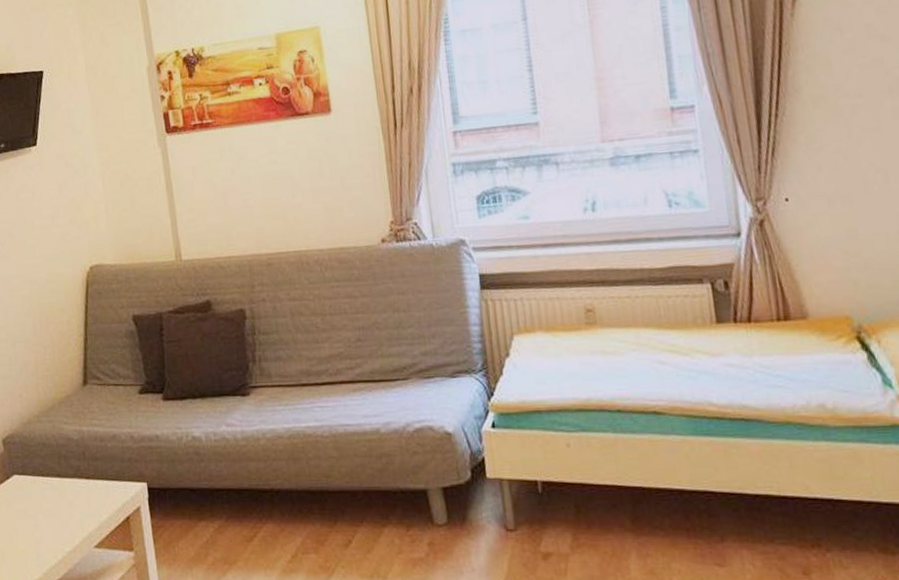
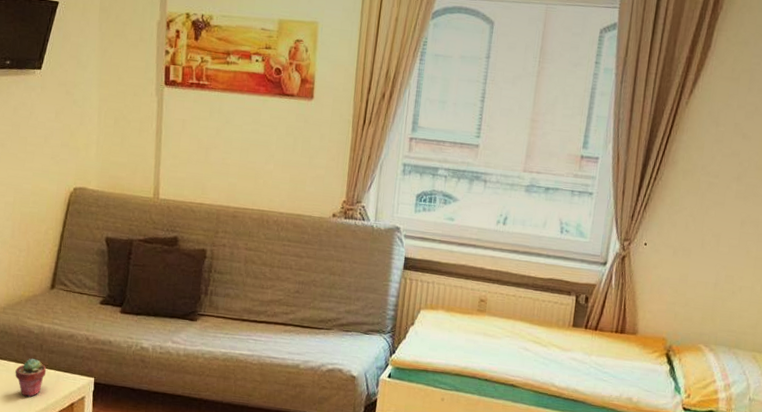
potted succulent: none [60,469,94,516] -> present [15,358,47,397]

